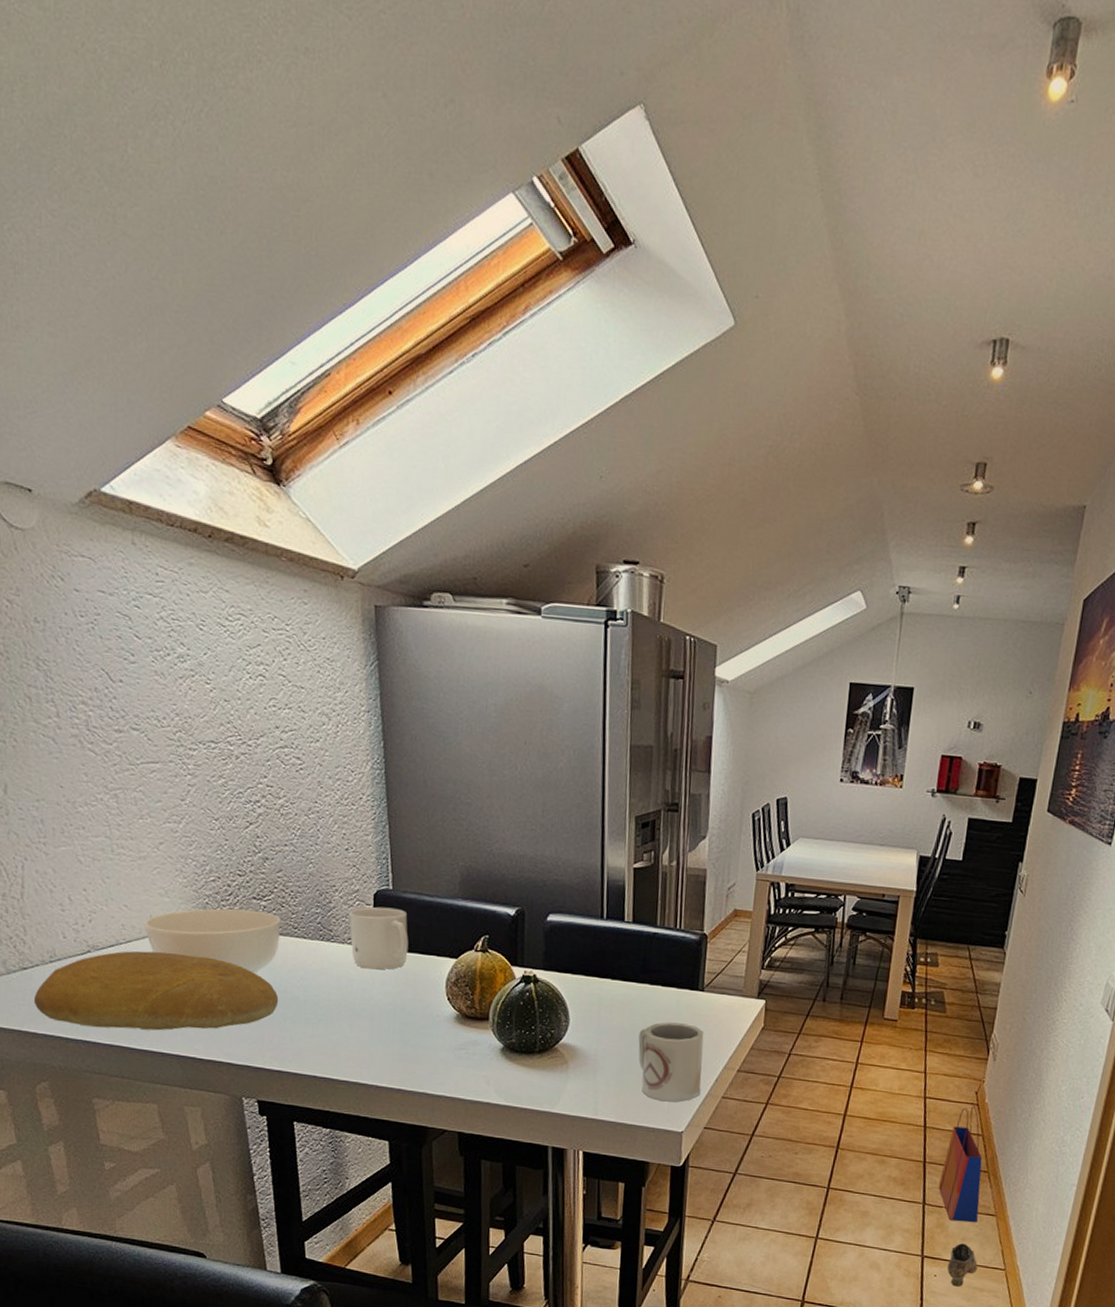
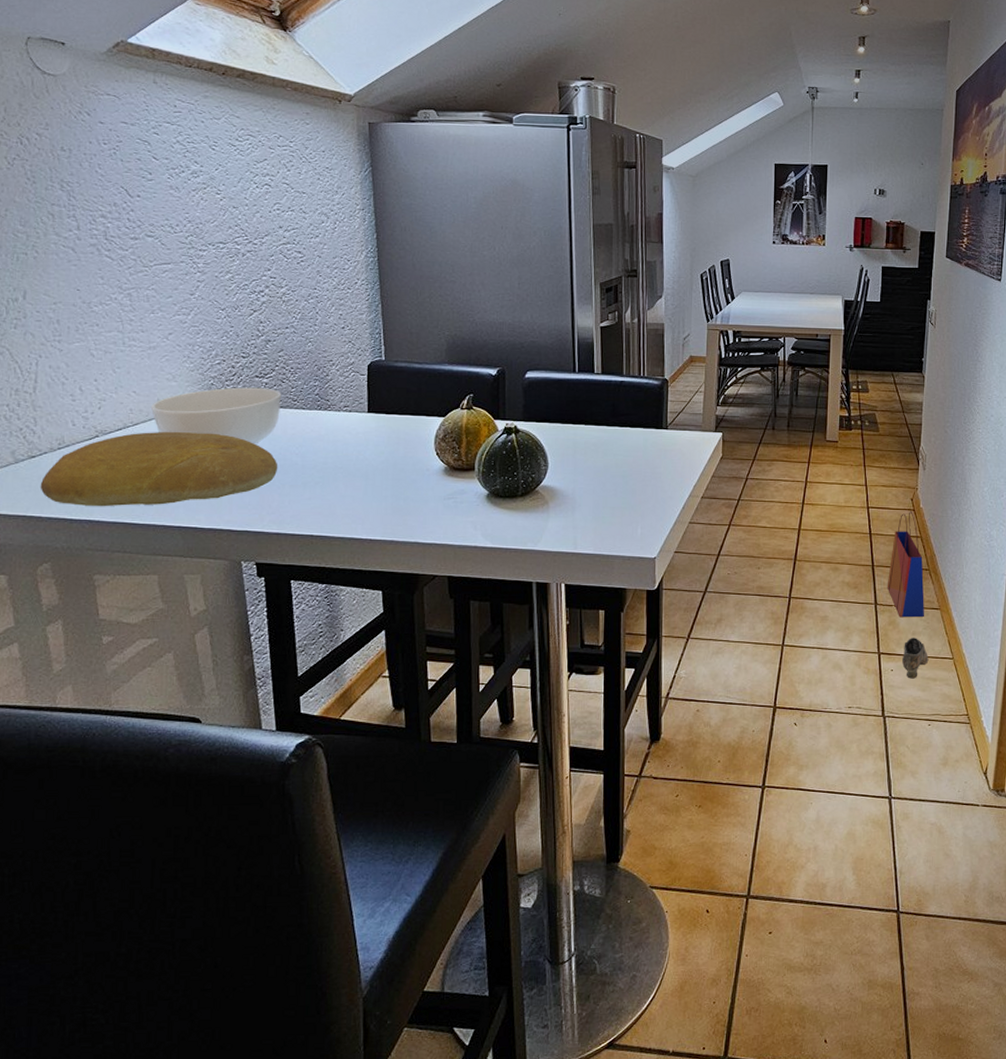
mug: present [348,906,409,970] -> none [344,376,400,432]
cup: present [638,1022,704,1103] -> none [611,459,670,531]

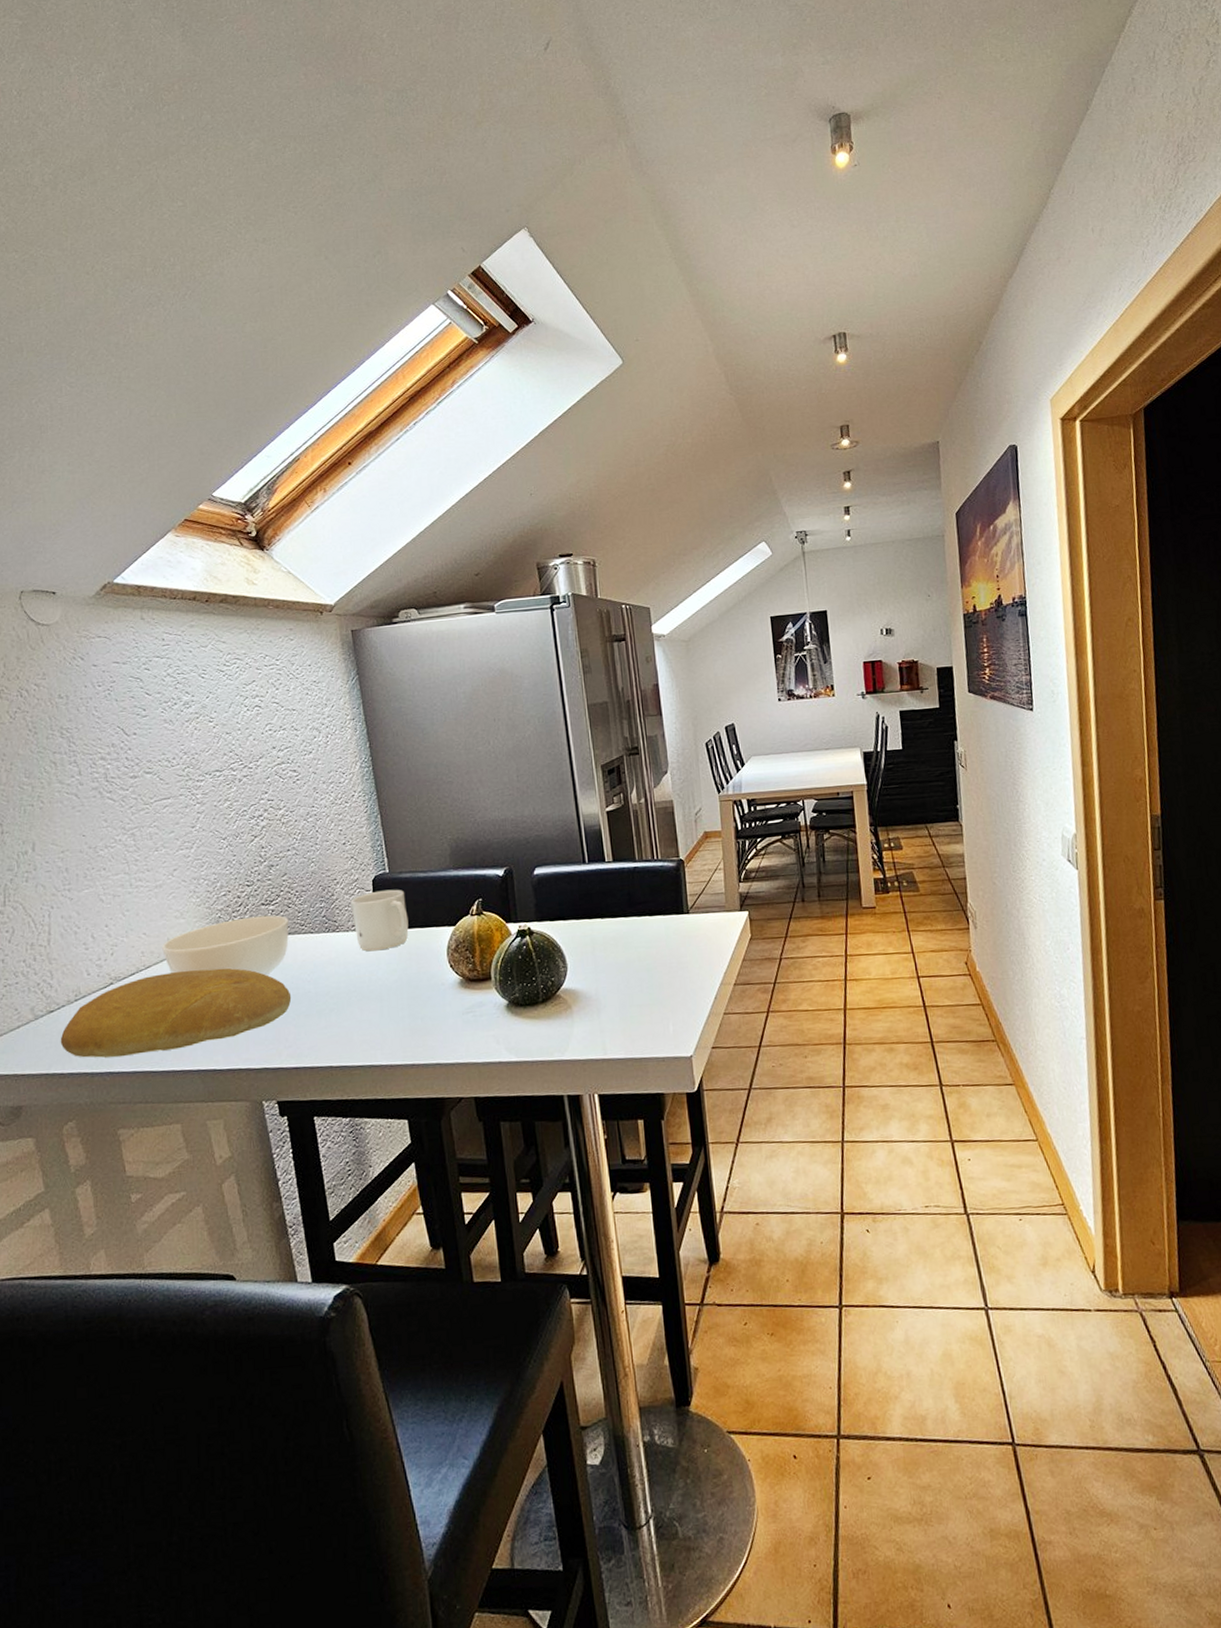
mug: none [344,376,400,432] -> present [350,889,409,952]
shopping bag: present [887,511,924,618] -> none [950,976,998,1099]
shoe: present [902,638,929,679] -> none [979,1120,1010,1168]

